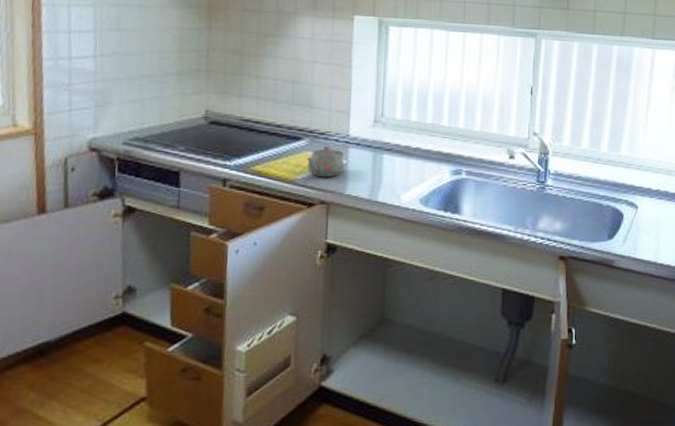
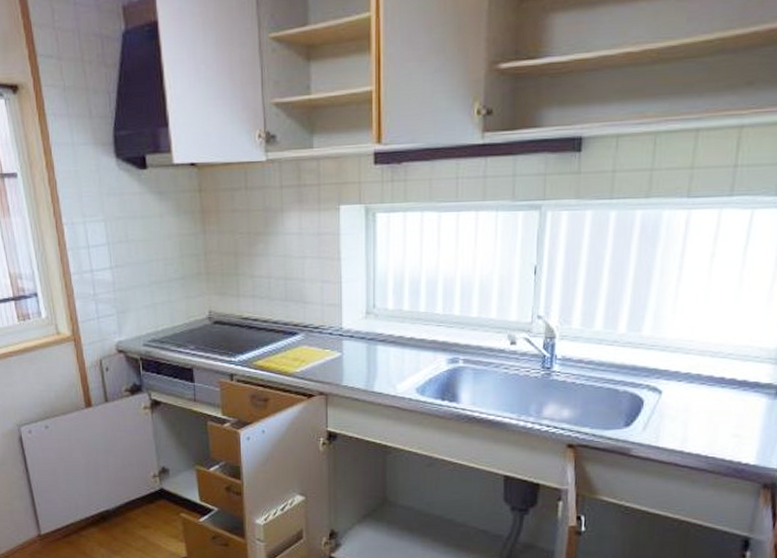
teapot: present [306,146,345,178] -> none [303,340,340,370]

